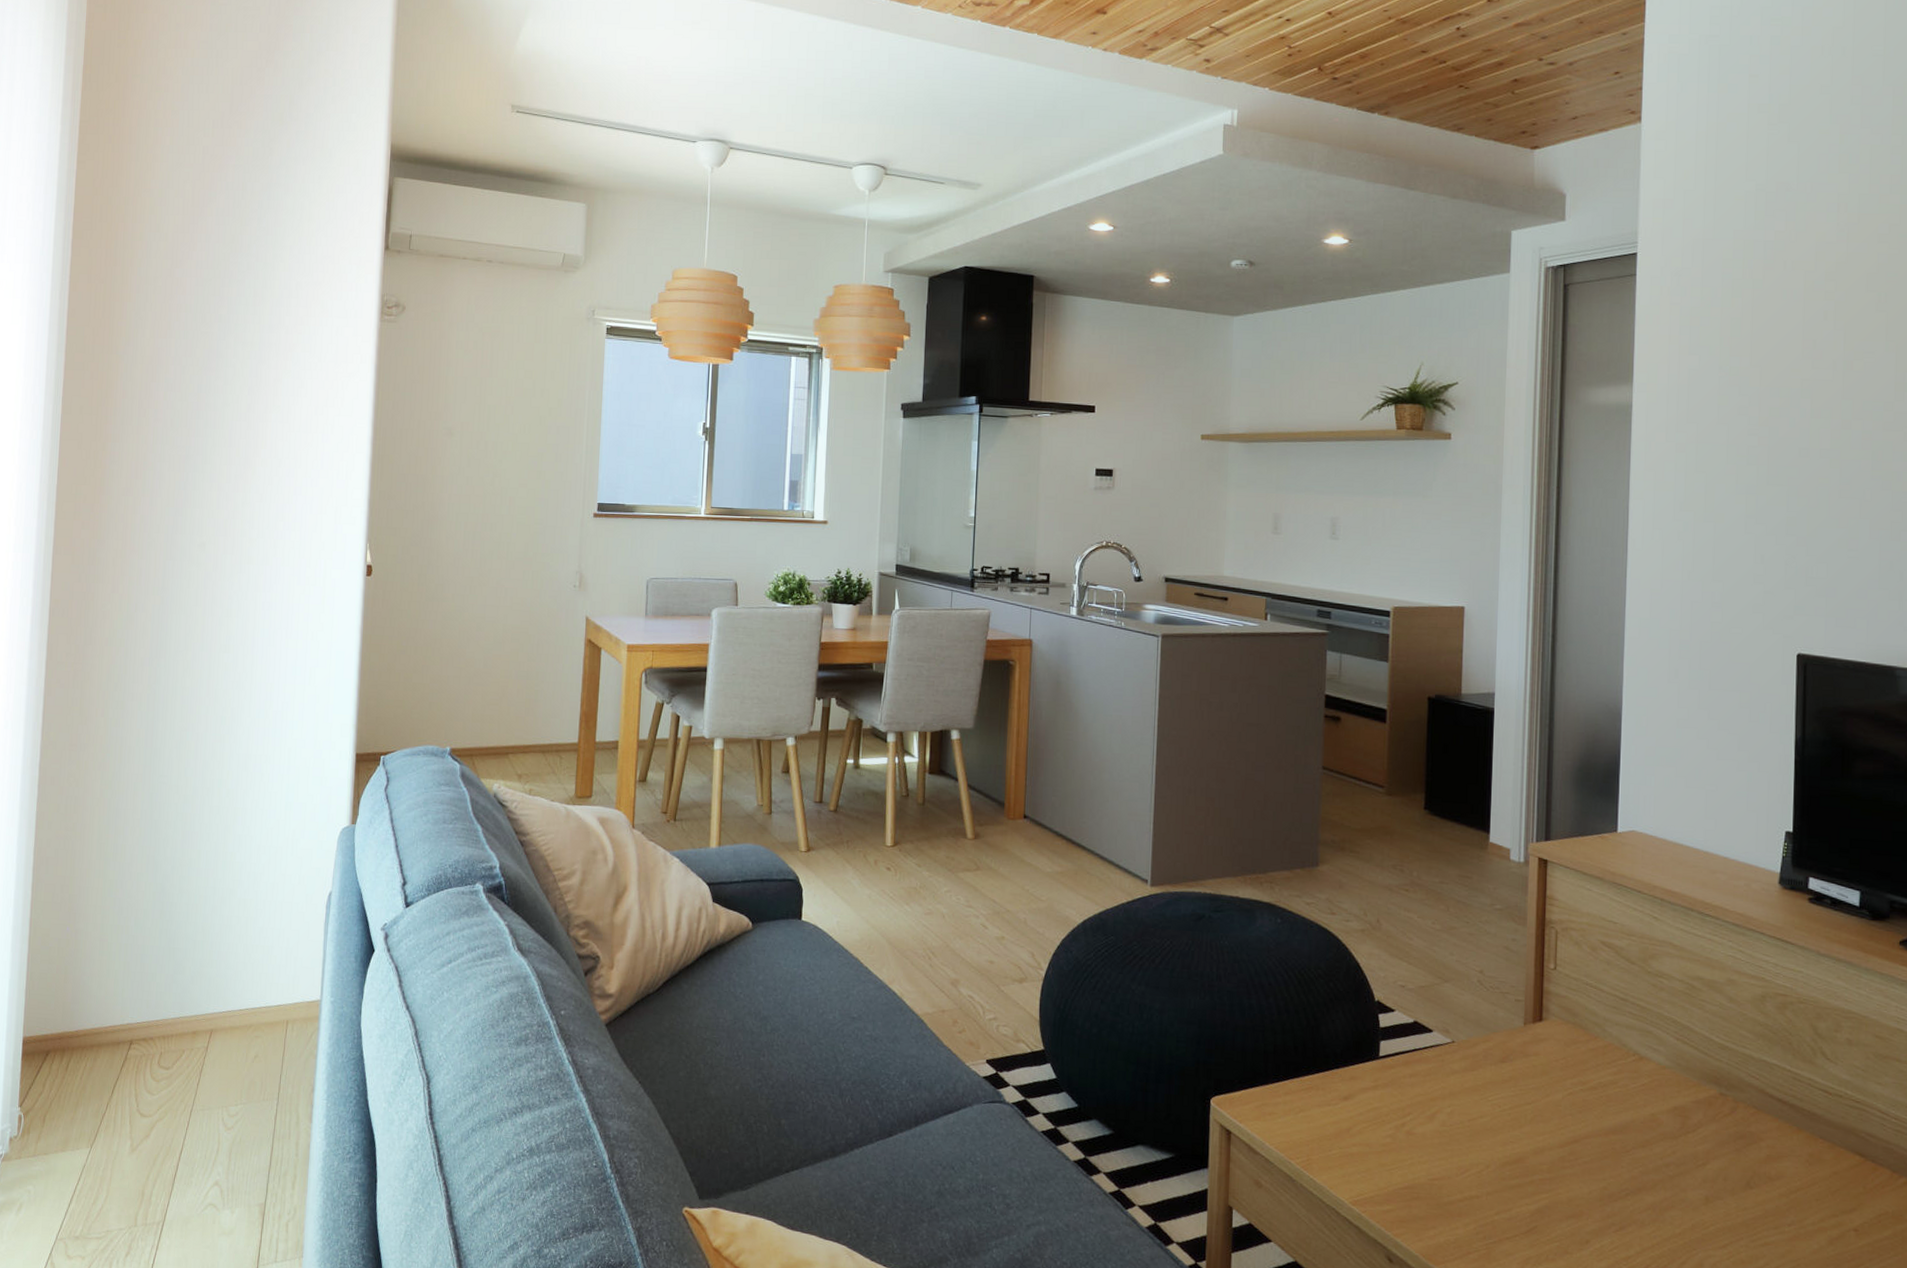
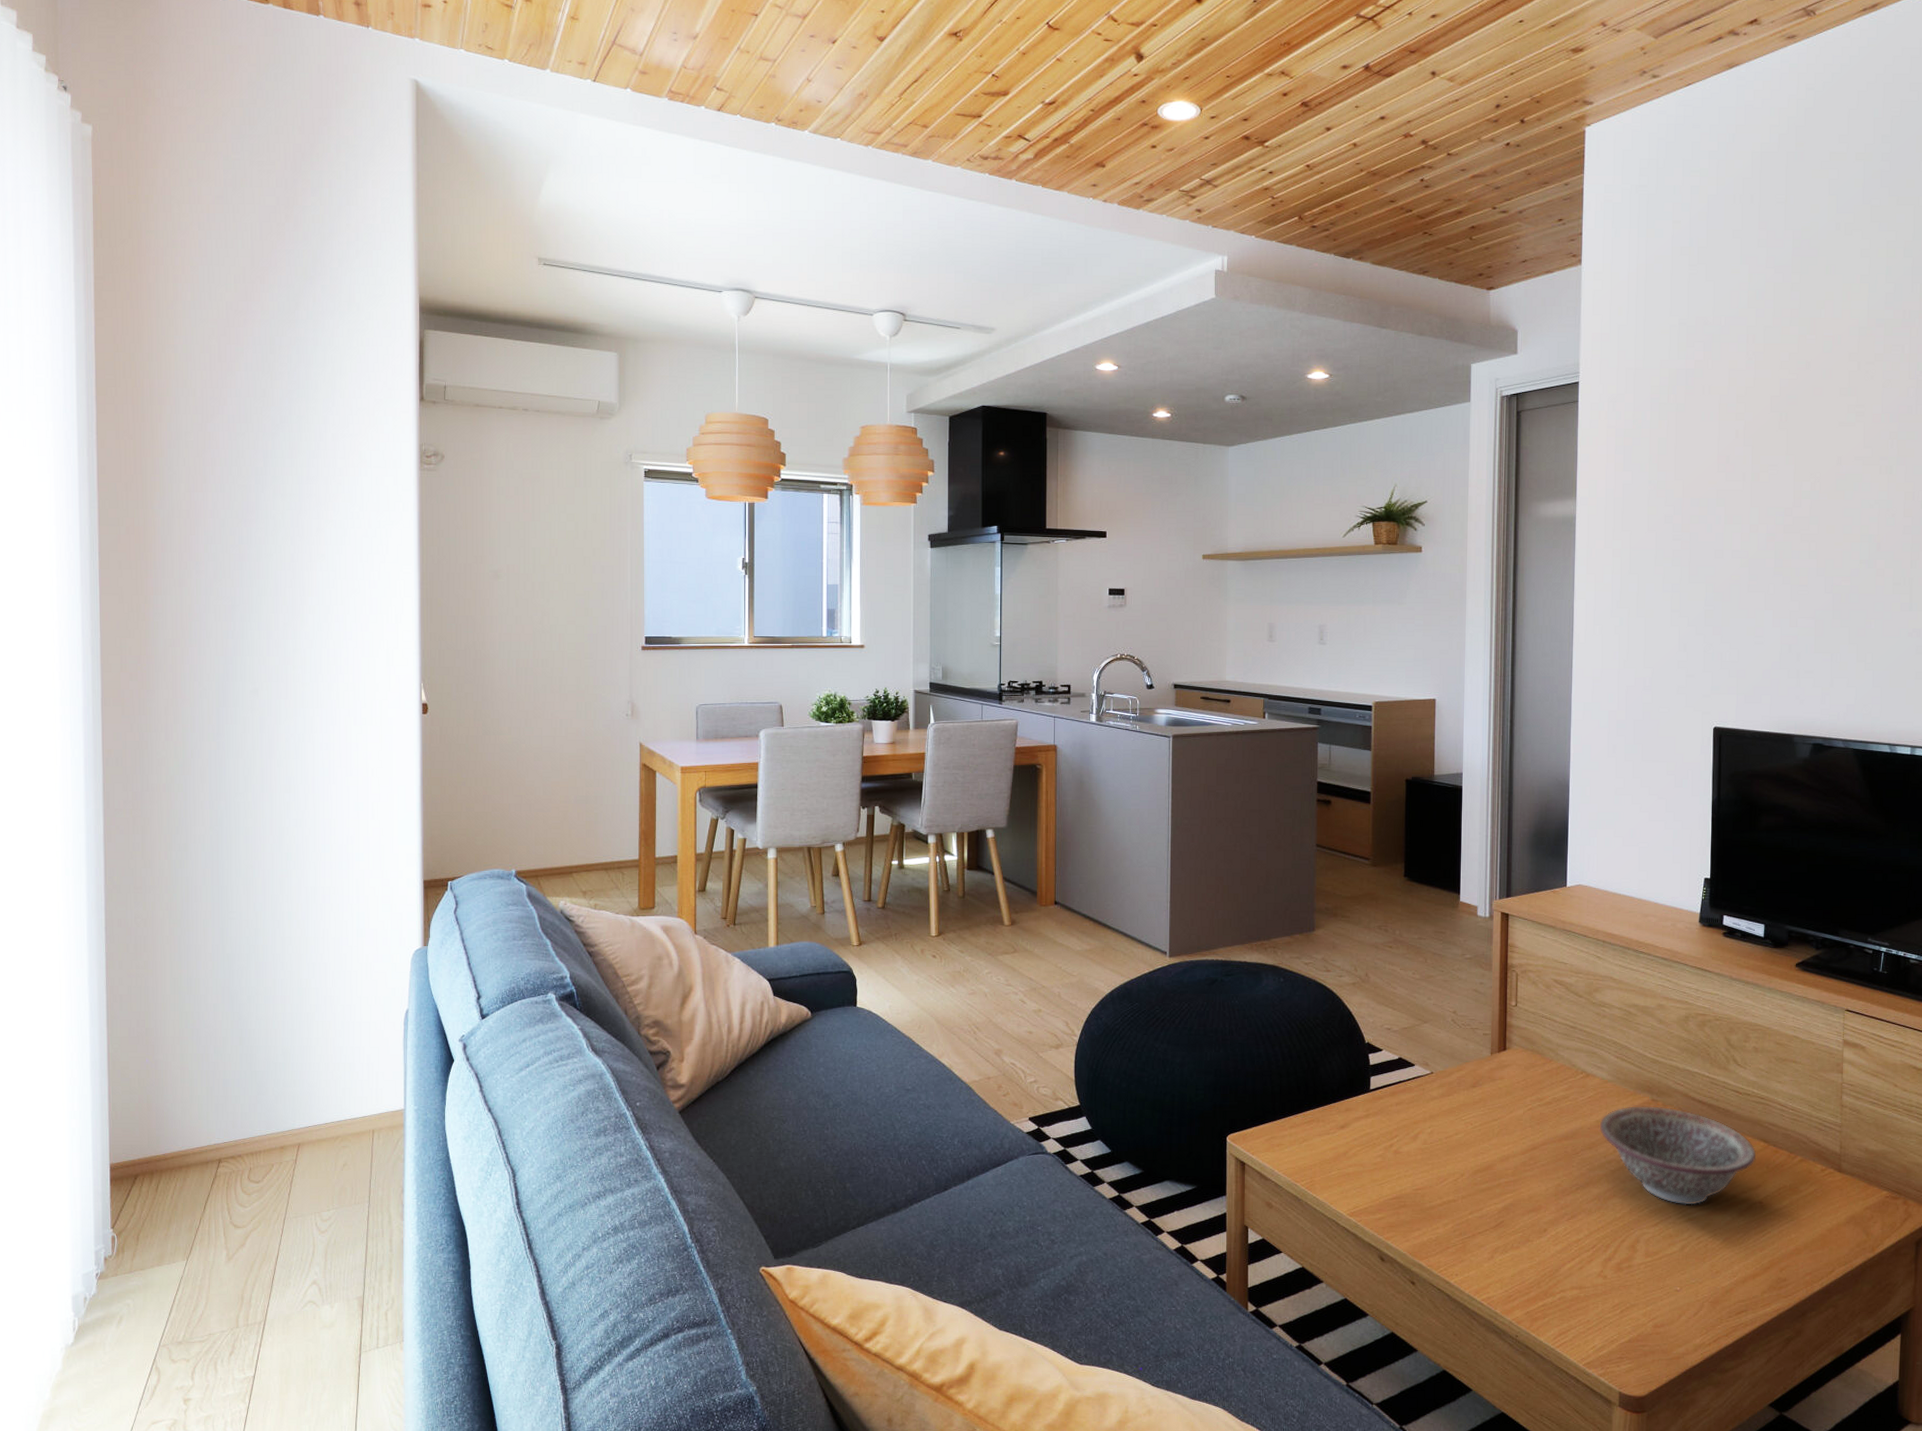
decorative bowl: none [1655,1099,1851,1227] -> present [1599,1106,1757,1205]

